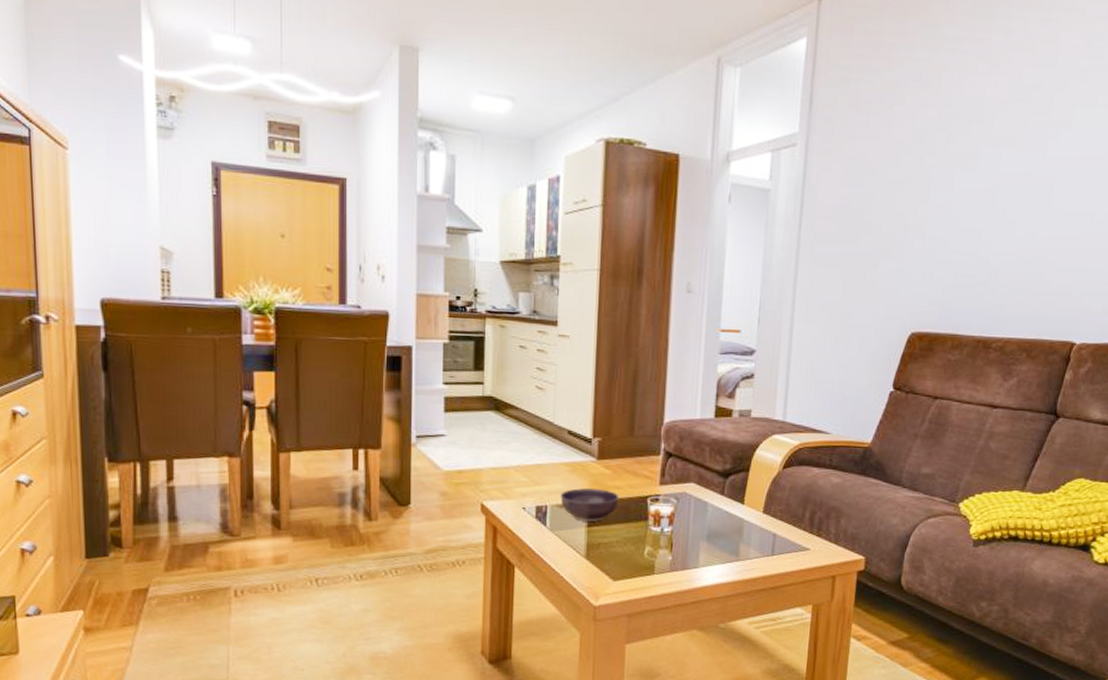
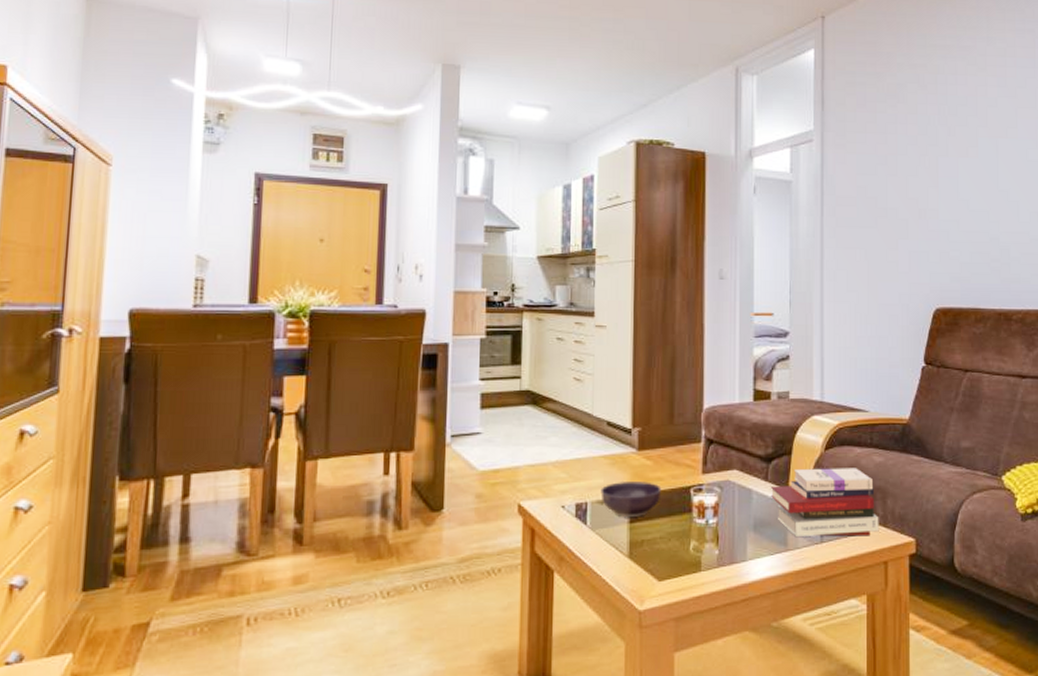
books: none [725,485,832,552] -> present [770,468,879,537]

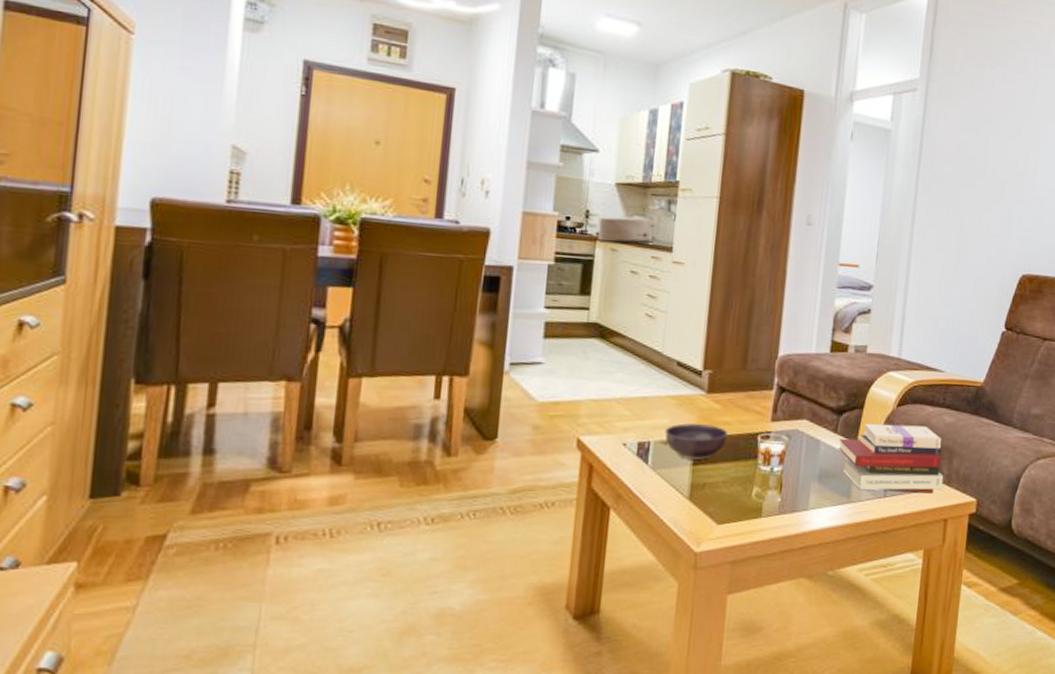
toaster: none [523,286,576,313] -> present [597,216,655,244]

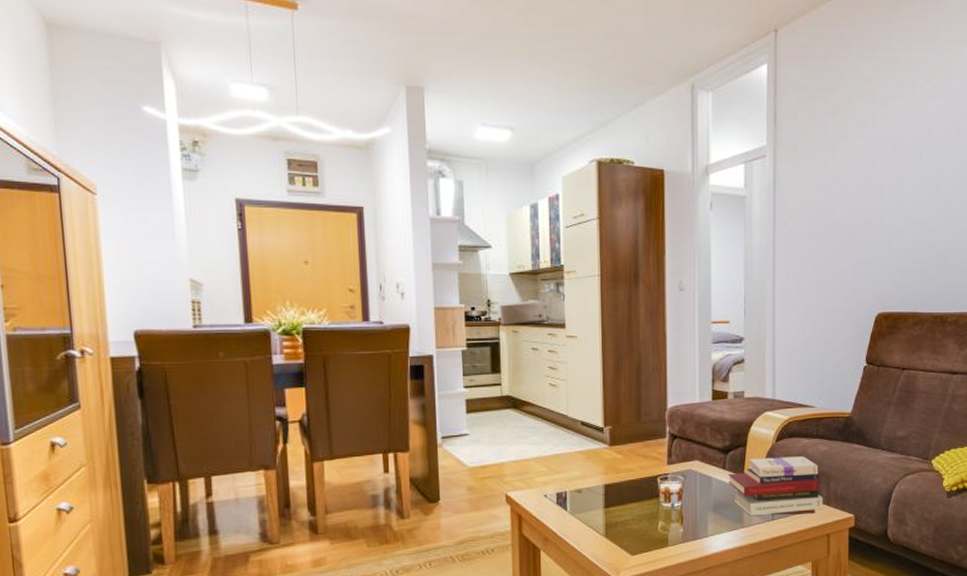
bowl: present [664,423,728,459] -> none [578,472,632,503]

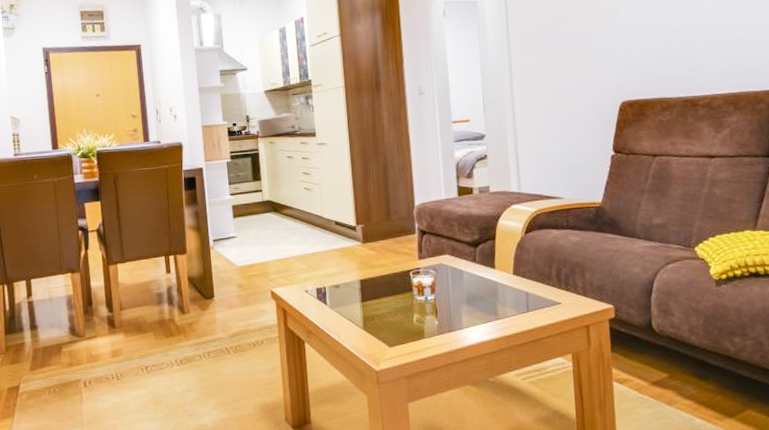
books: present [727,456,823,515] -> none [478,247,580,307]

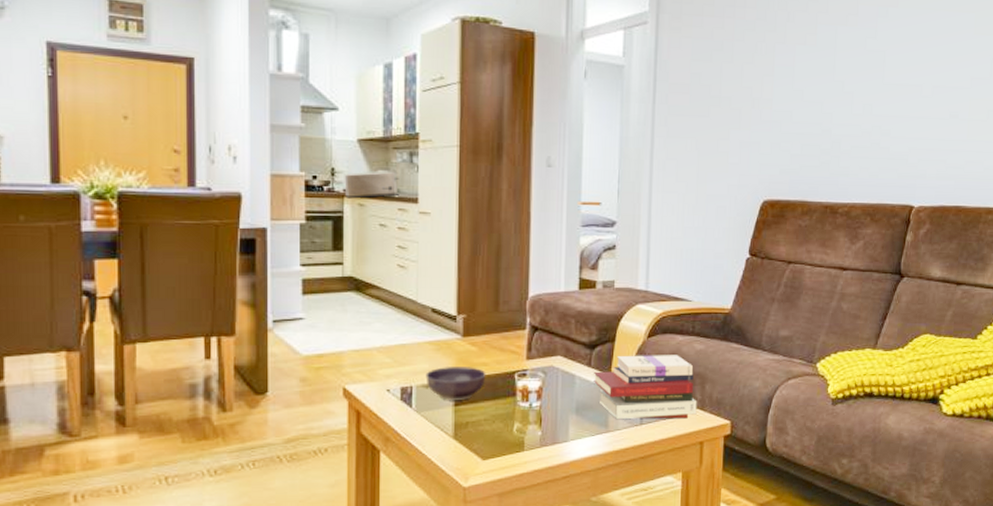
bowl: none [335,268,386,297] -> present [425,367,486,400]
books: none [478,247,580,307] -> present [593,355,697,419]

